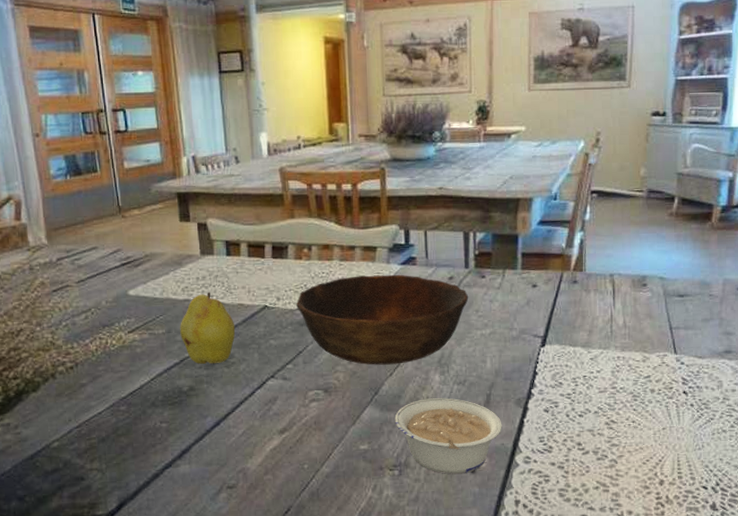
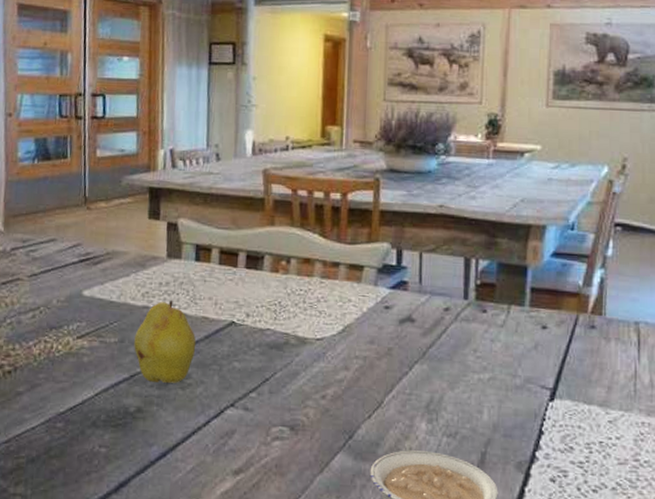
bowl: present [296,274,469,365] -> none [267,296,467,405]

